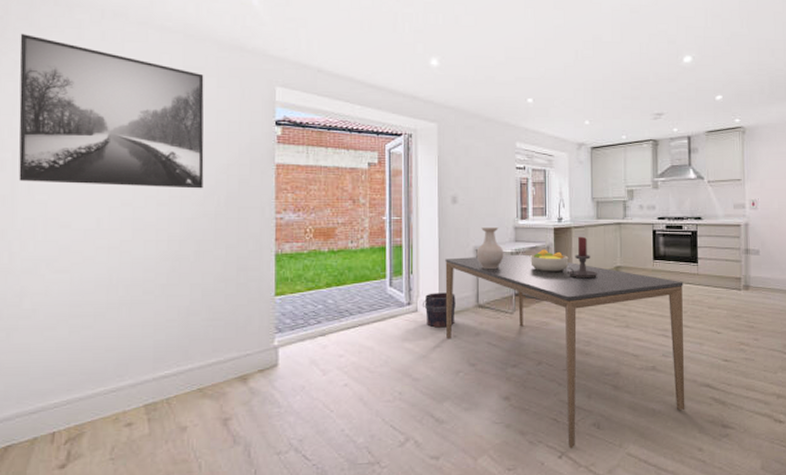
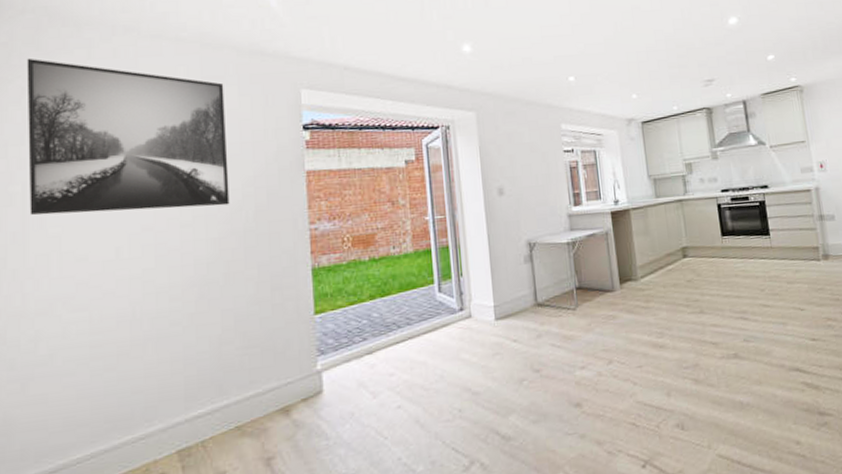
bucket: present [423,292,456,328] -> none [476,293,513,333]
dining table: present [445,254,685,449] -> none [497,243,776,456]
vase: present [476,228,504,269] -> none [529,217,560,263]
fruit bowl: present [530,249,569,273] -> none [588,235,631,261]
candle holder: present [564,236,598,279] -> none [626,218,664,264]

